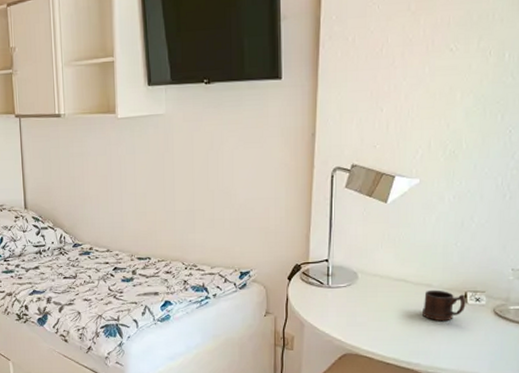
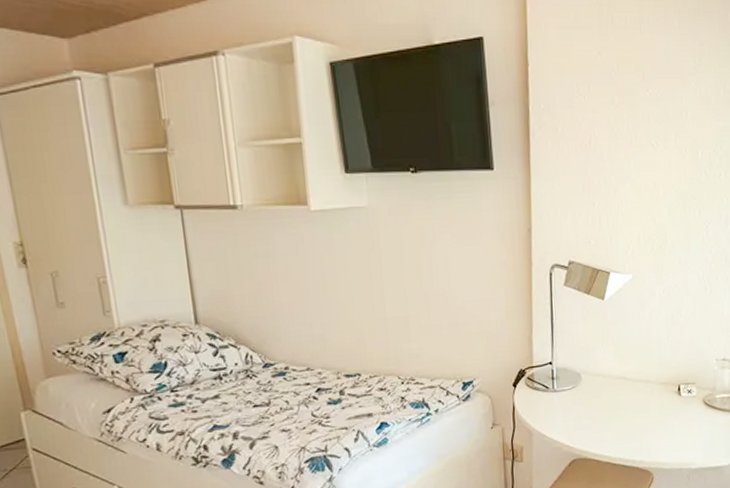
mug: present [423,290,466,322] -> none [643,385,680,416]

